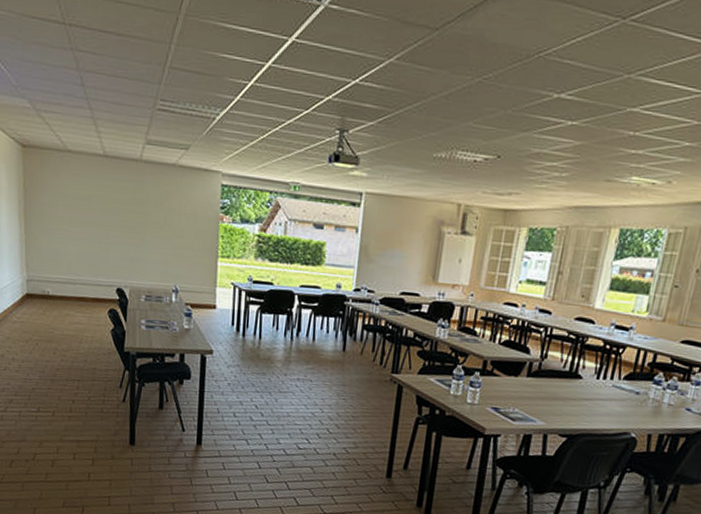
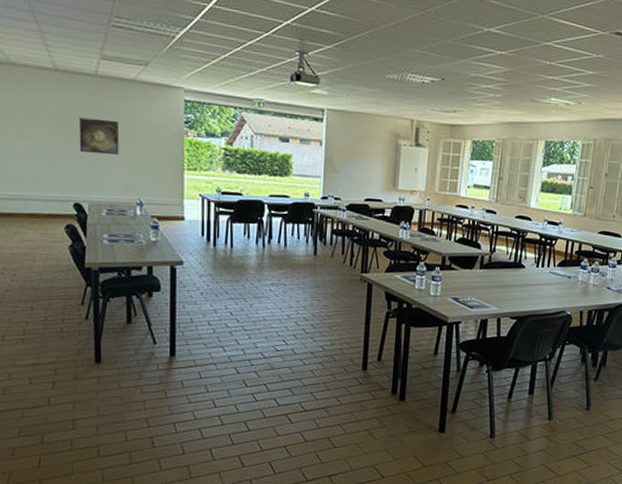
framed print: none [123,203,160,242] -> present [79,117,120,156]

